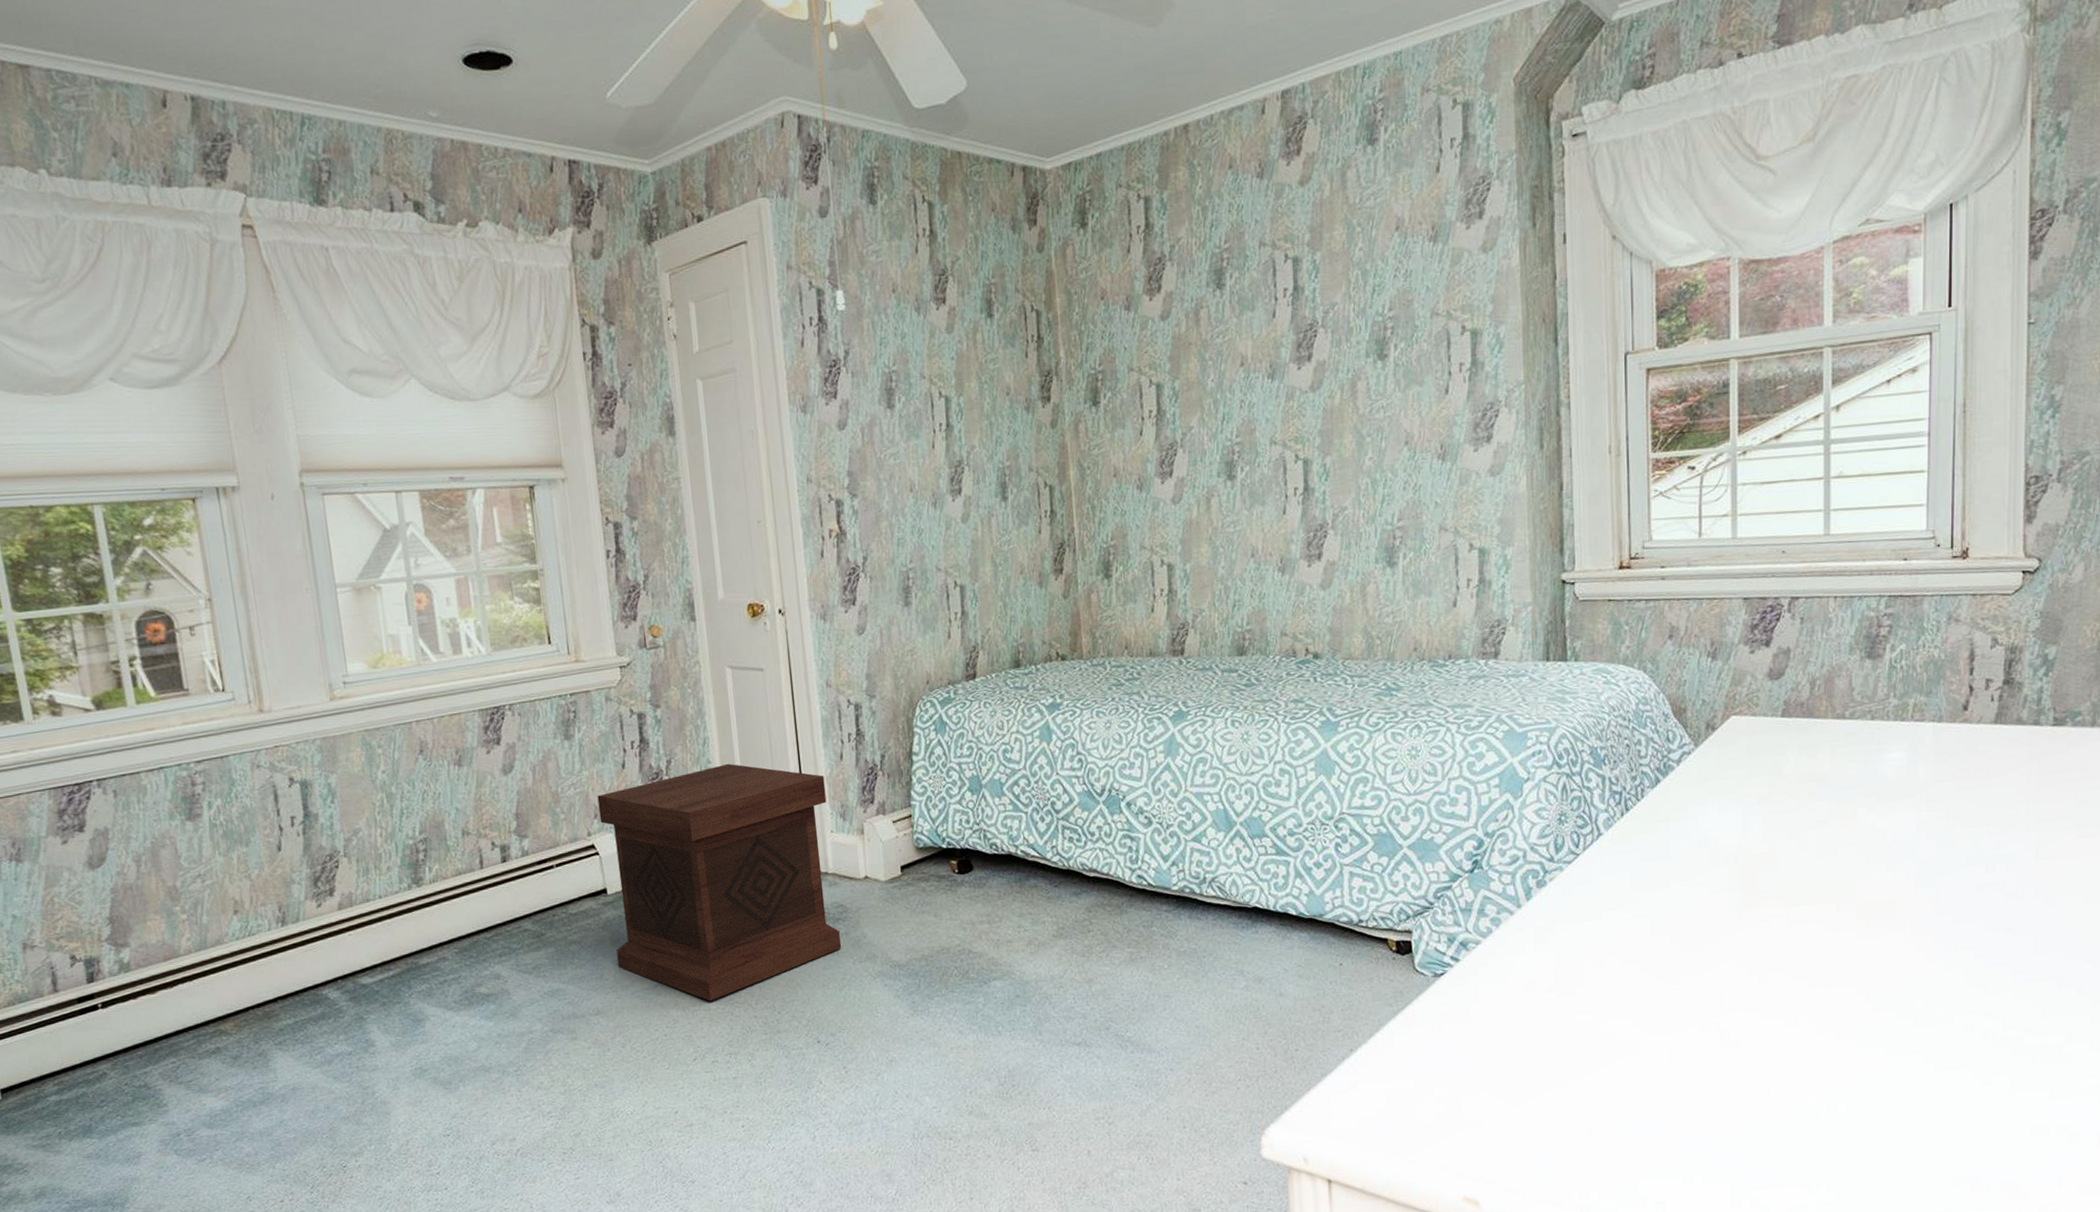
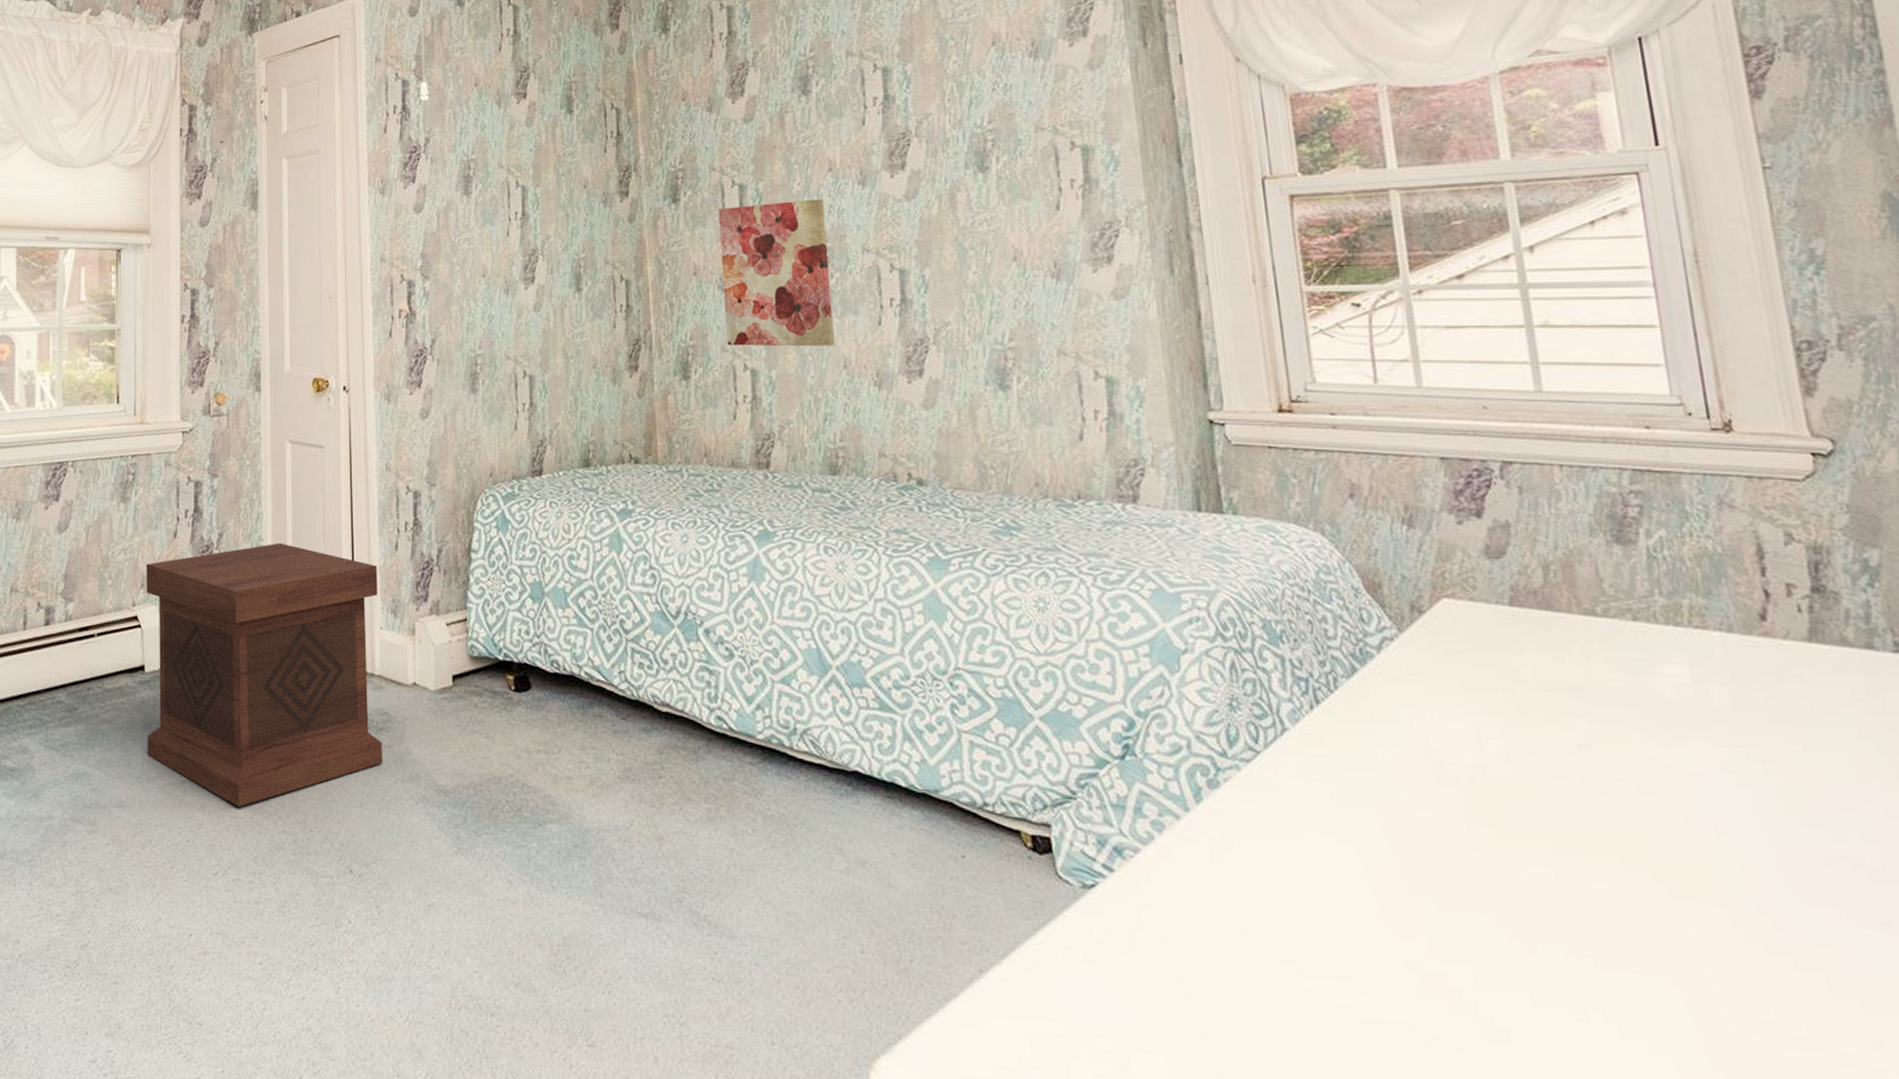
wall art: none [1136,394,1244,544] -> present [718,199,835,347]

